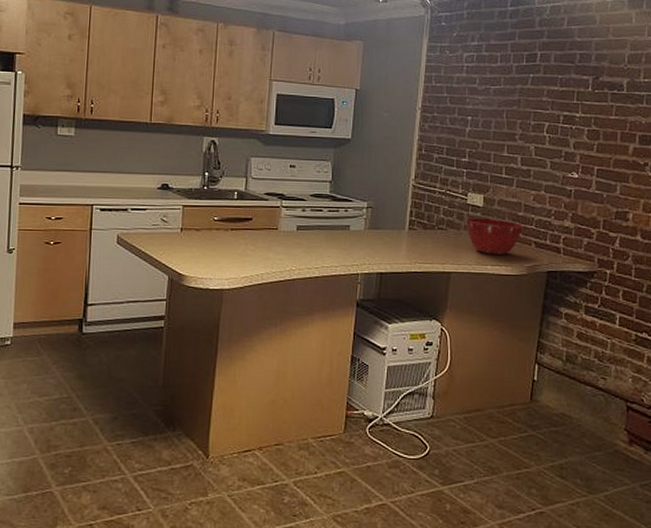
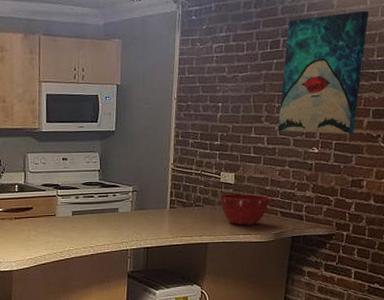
wall art: none [533,28,634,160] -> present [278,10,368,135]

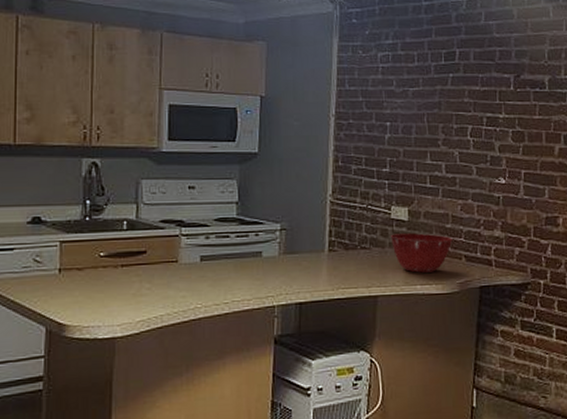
wall art: present [278,10,368,135] -> none [457,23,553,163]

